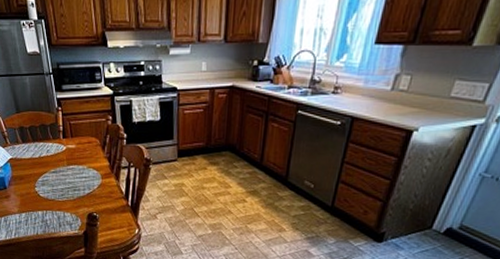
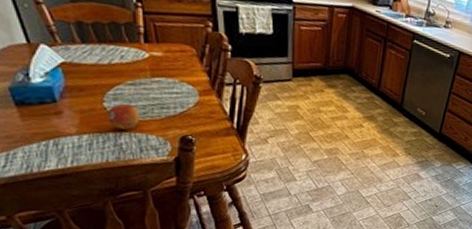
fruit: none [37,187,59,209] -> present [106,103,140,130]

